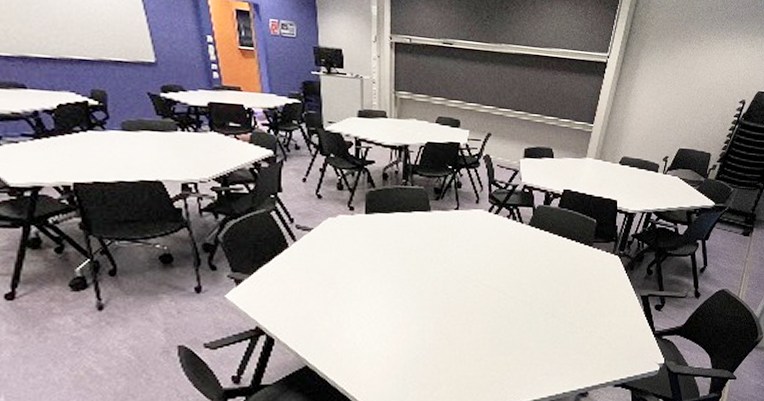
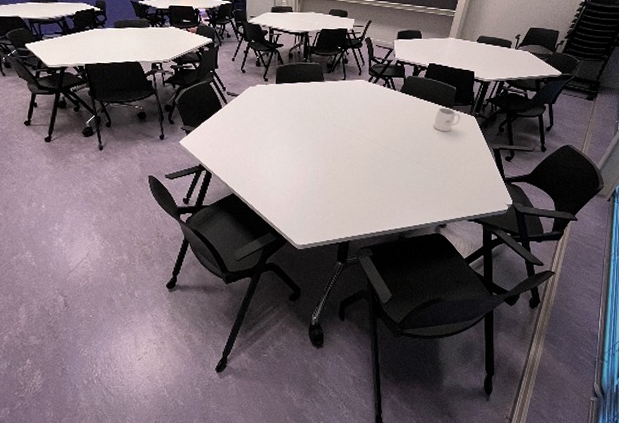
mug: none [570,245,602,276] -> present [434,108,460,132]

